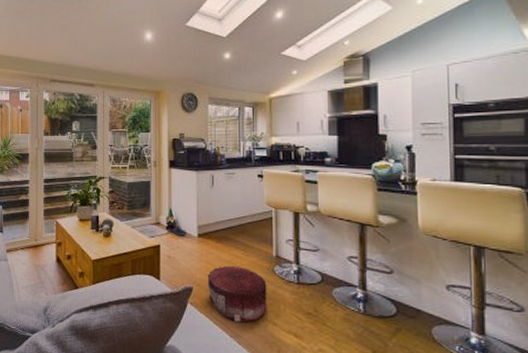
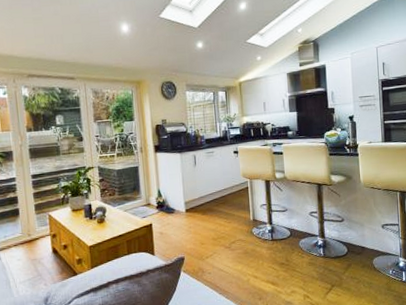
pouf: present [207,265,267,322] -> none [196,233,249,281]

